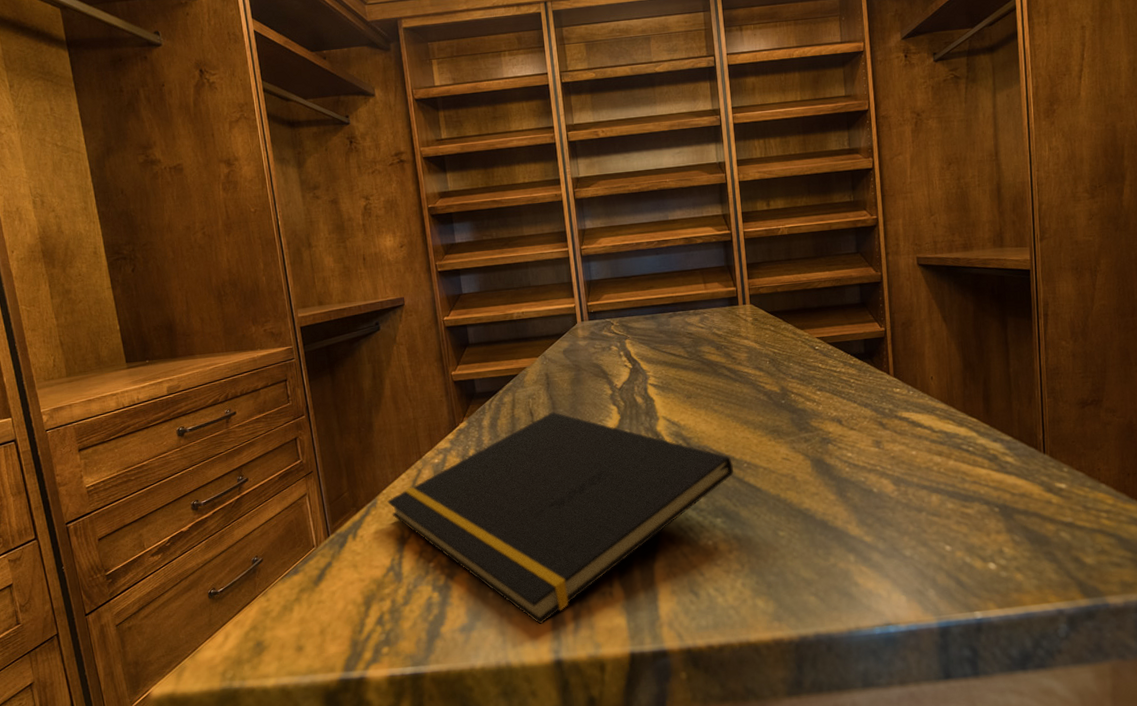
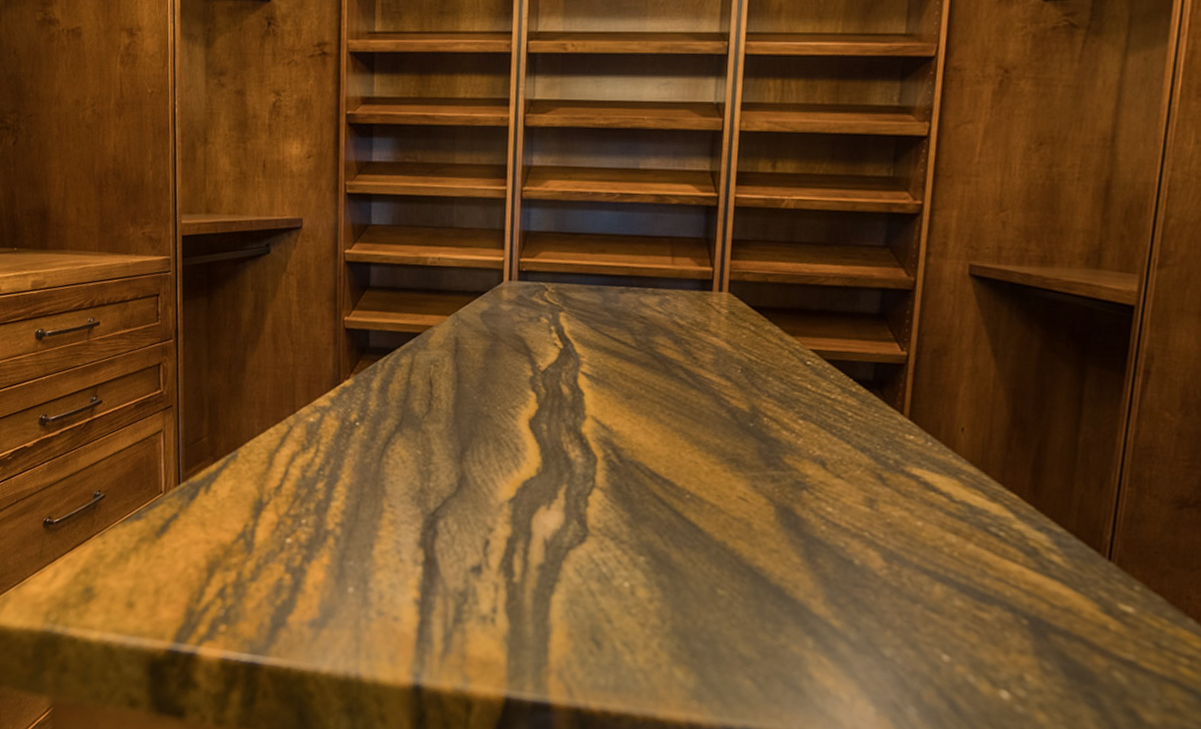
notepad: present [387,412,734,625] -> none [249,385,673,639]

